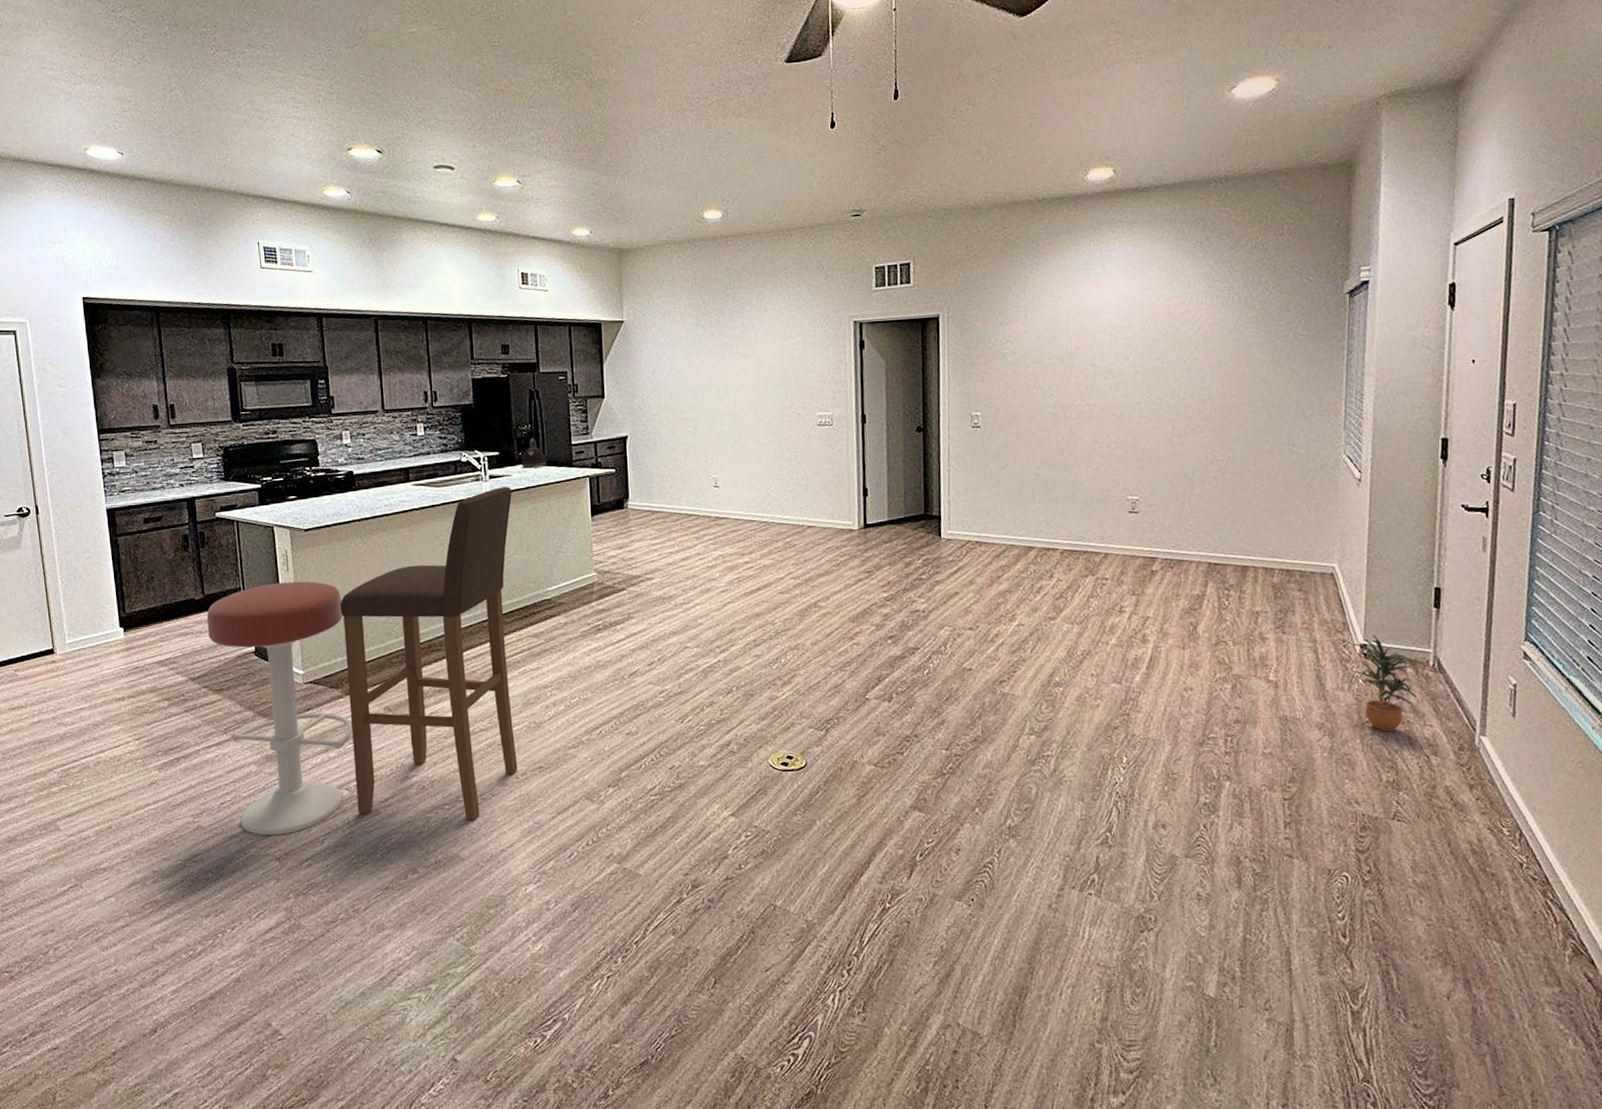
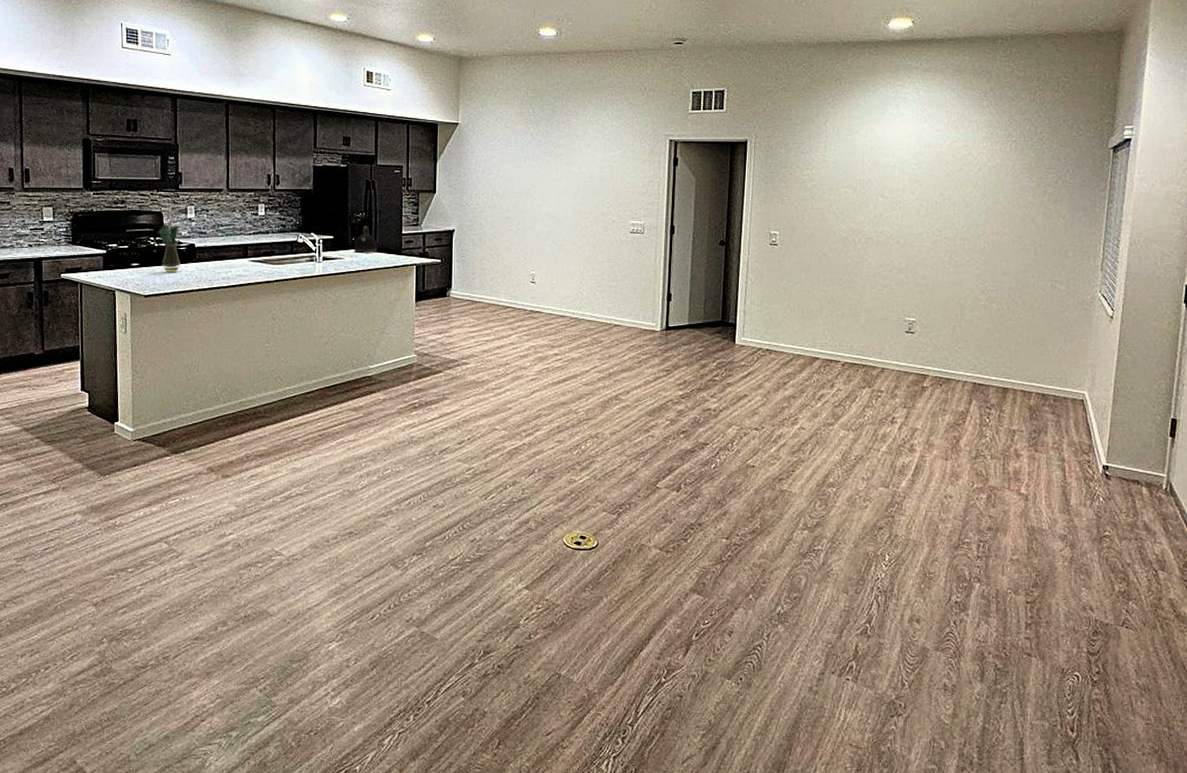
bar stool: present [206,581,353,836] -> none [44,344,177,582]
vase: none [313,451,340,504] -> present [158,223,181,273]
bar stool: present [340,486,518,821] -> none [173,269,343,579]
potted plant: present [1352,634,1417,732] -> none [1096,457,1150,547]

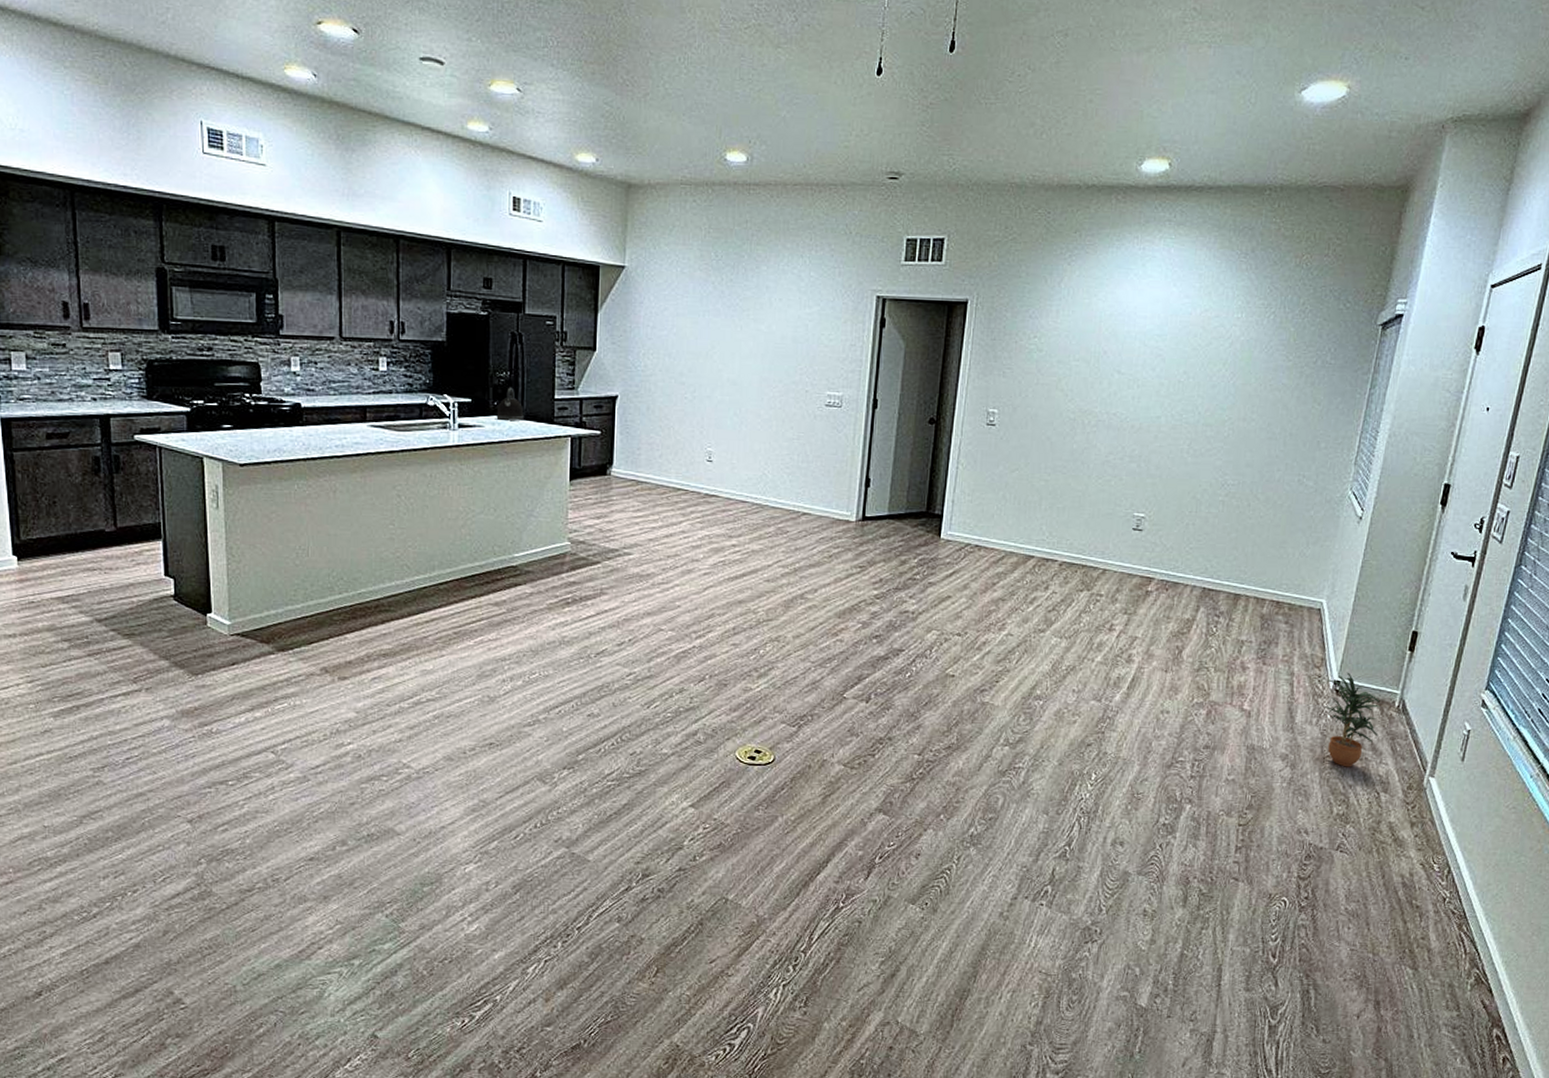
vase: present [158,223,181,273] -> none [255,376,284,438]
potted plant: none [1096,457,1150,547] -> present [1325,672,1381,767]

